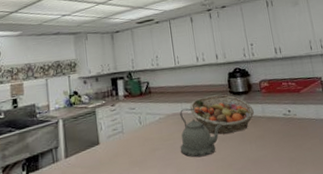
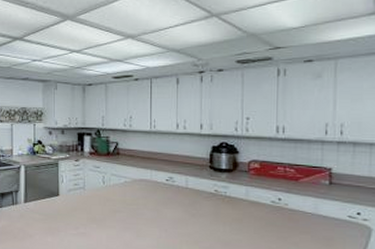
kettle: present [180,108,222,158] -> none [143,176,194,228]
fruit basket: present [189,94,254,135] -> none [160,167,235,210]

